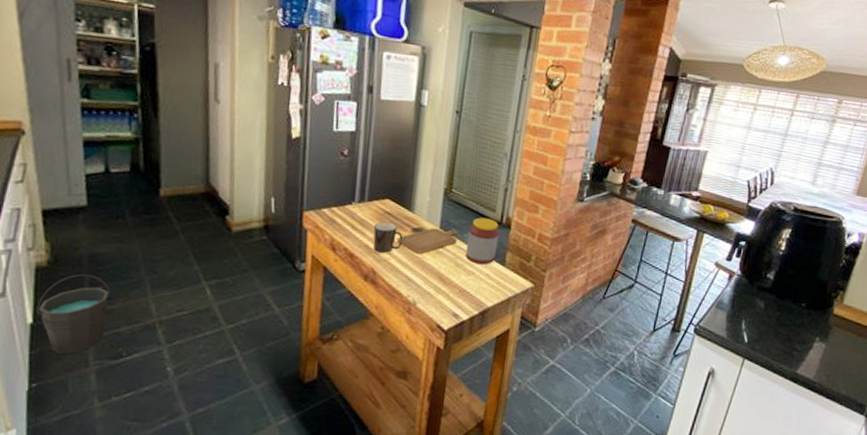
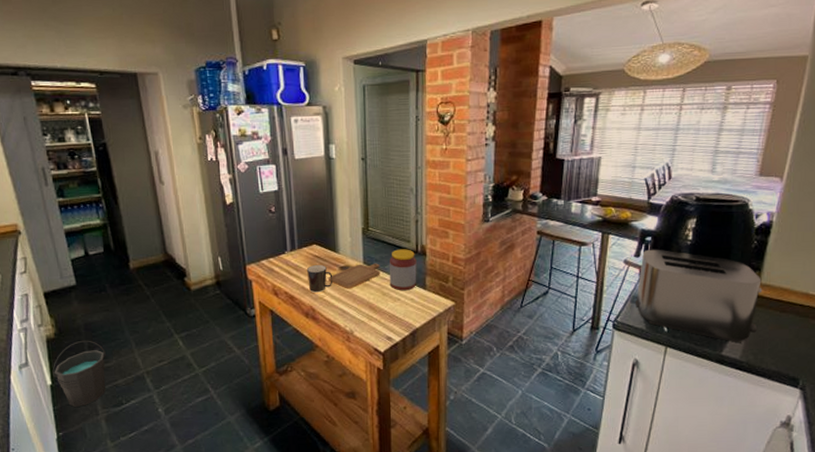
toaster: none [719,254,845,363] -> present [635,249,763,343]

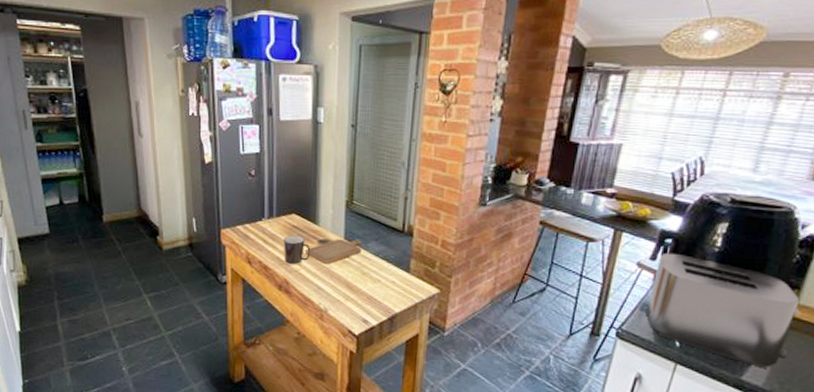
bucket: present [52,340,106,408] -> none [22,290,74,357]
jar: present [389,249,417,291] -> none [370,227,402,272]

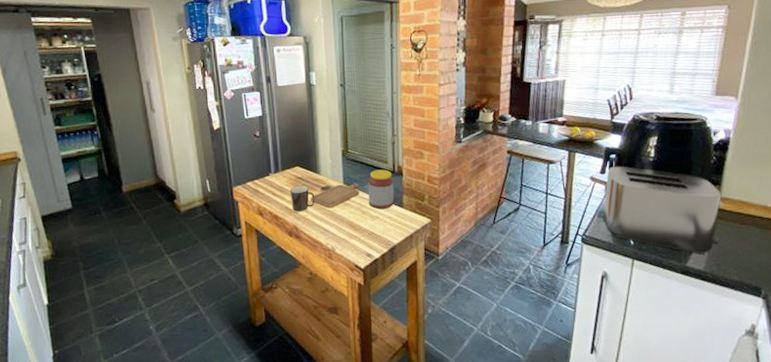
jar: none [370,227,402,272] -> present [367,169,395,209]

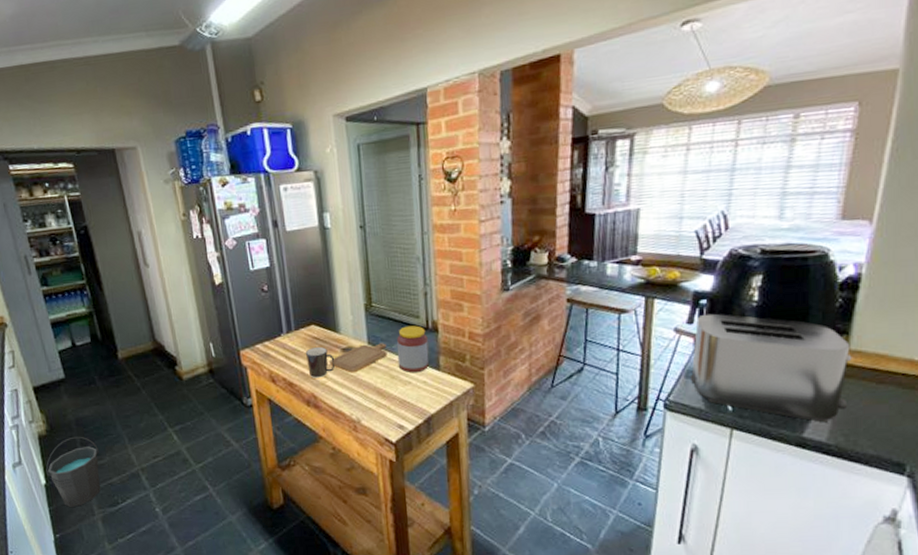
bucket: none [49,261,100,326] -> present [45,436,101,508]

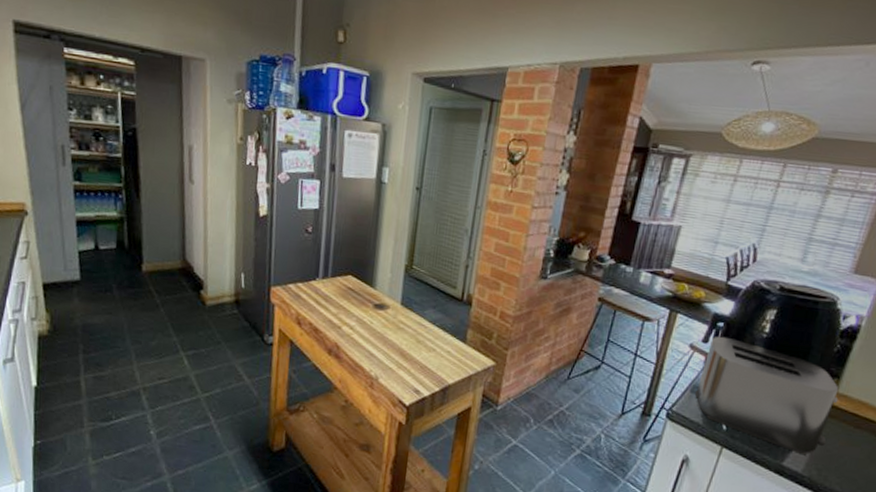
bucket: present [45,436,101,508] -> none [39,342,102,416]
mug: present [305,346,336,380] -> none [336,297,365,331]
chopping board: present [330,343,387,373] -> none [359,304,419,331]
jar: present [396,325,429,373] -> none [426,294,460,342]

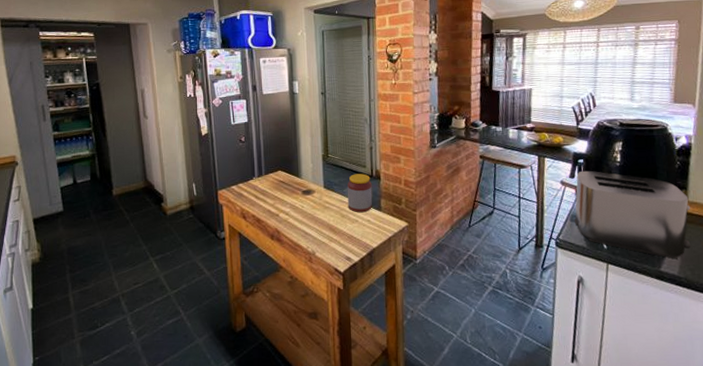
jar: none [426,294,460,342] -> present [347,173,373,213]

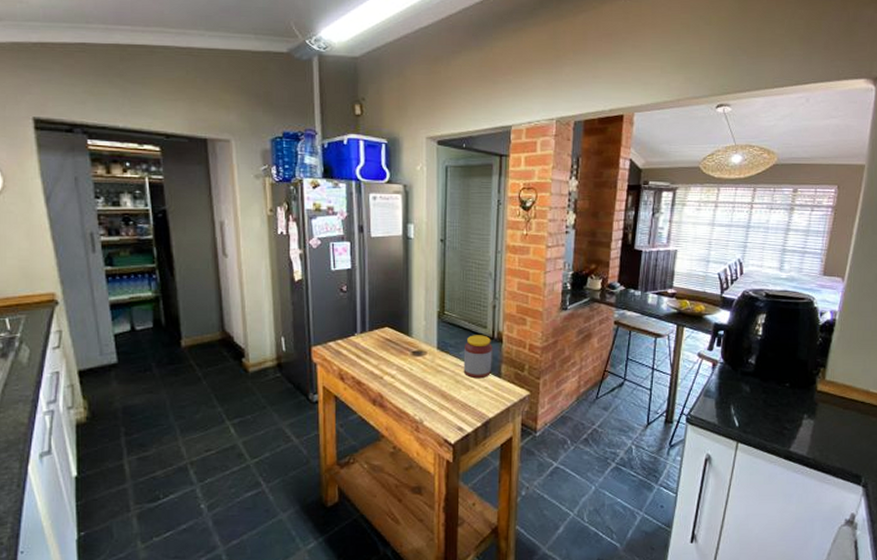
toaster: present [574,170,691,260] -> none [707,343,827,440]

